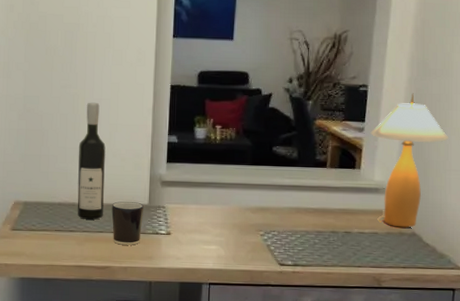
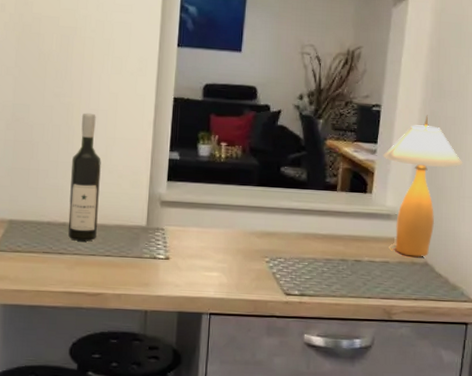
mug: present [111,201,144,245] -> none [105,222,142,271]

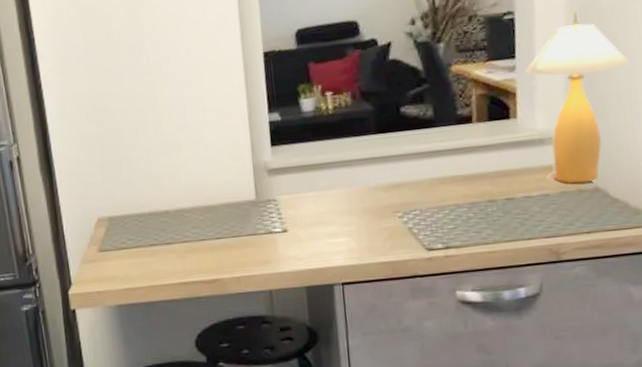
bottle: present [67,113,101,241] -> none [162,87,204,228]

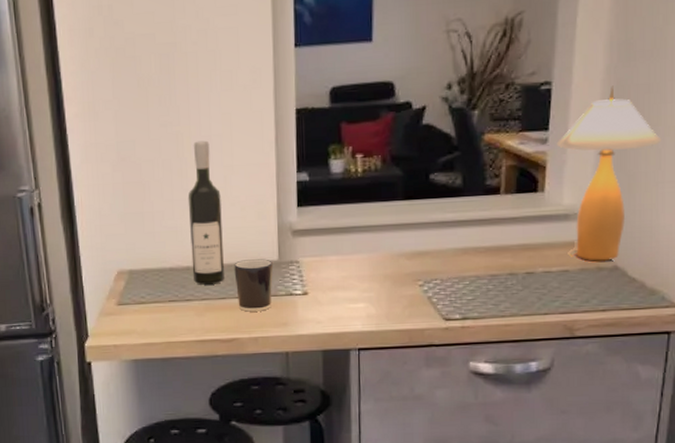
bottle: none [162,87,204,228] -> present [187,140,225,285]
mug: none [212,199,252,252] -> present [234,259,274,312]

